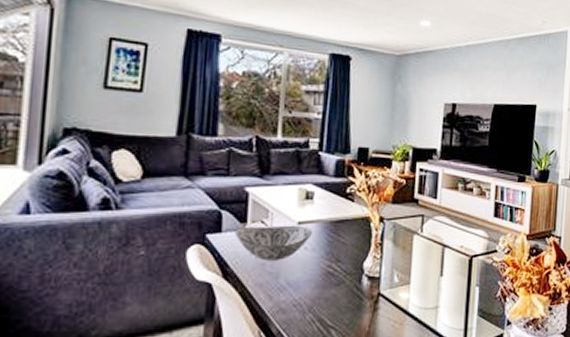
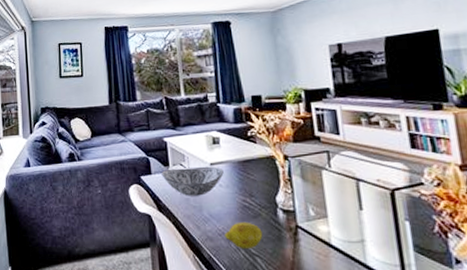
fruit: none [300,290,343,321] -> present [225,221,263,250]

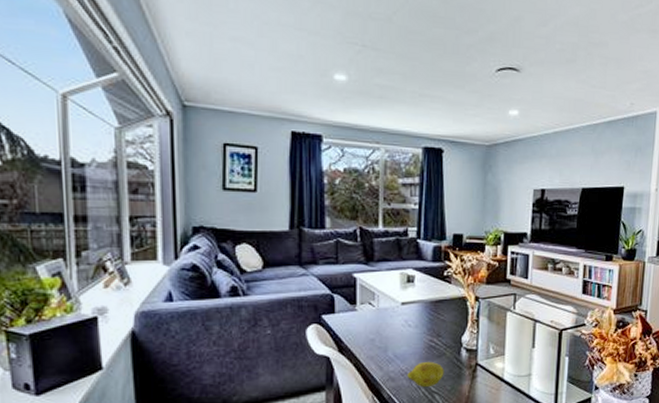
decorative bowl: present [161,166,224,196] -> none [346,305,414,337]

